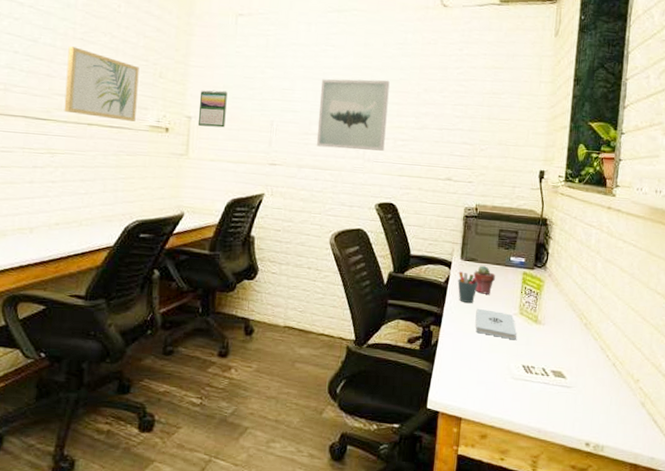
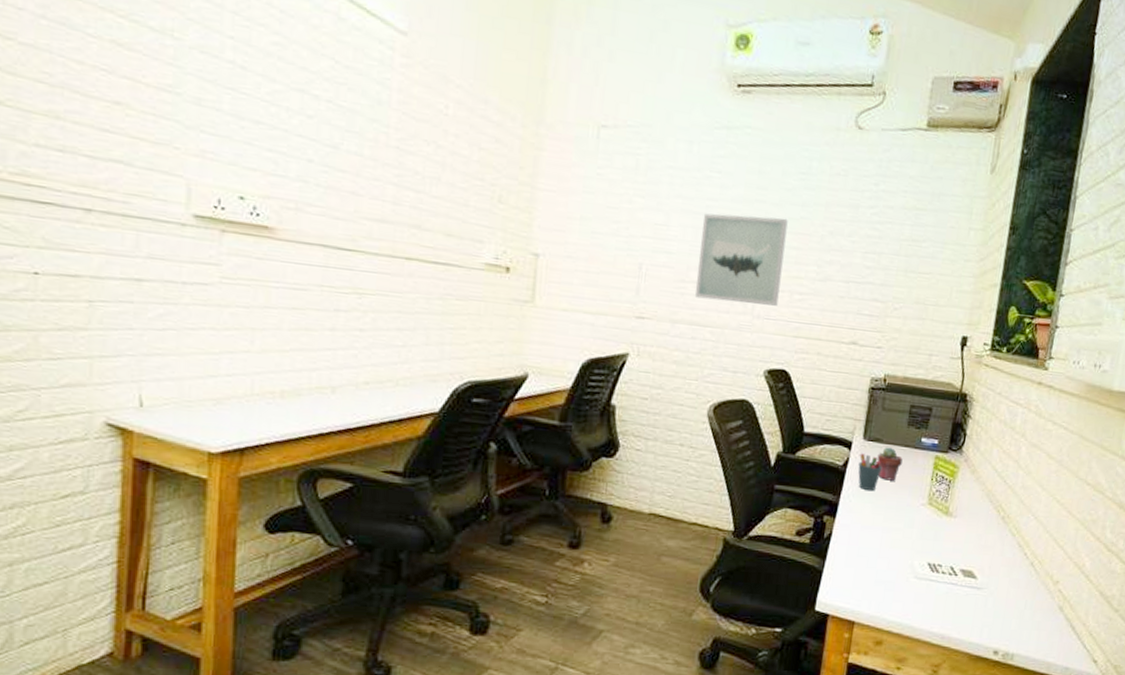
wall art: present [64,46,140,121] -> none [374,156,473,257]
calendar: present [198,90,228,128] -> none [547,221,585,270]
notepad: present [475,308,517,339] -> none [876,496,924,533]

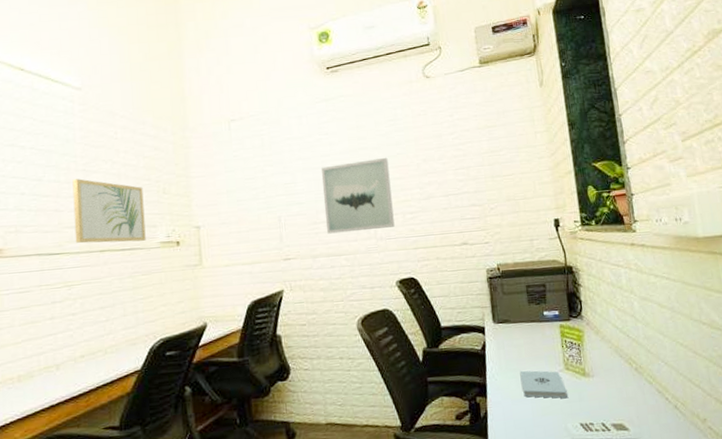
wall art: none [374,156,473,257] -> present [72,179,146,244]
pen holder: present [858,453,882,490] -> none [494,335,517,367]
notepad: none [876,496,924,533] -> present [519,370,567,398]
potted succulent: present [877,447,903,481] -> none [509,325,532,355]

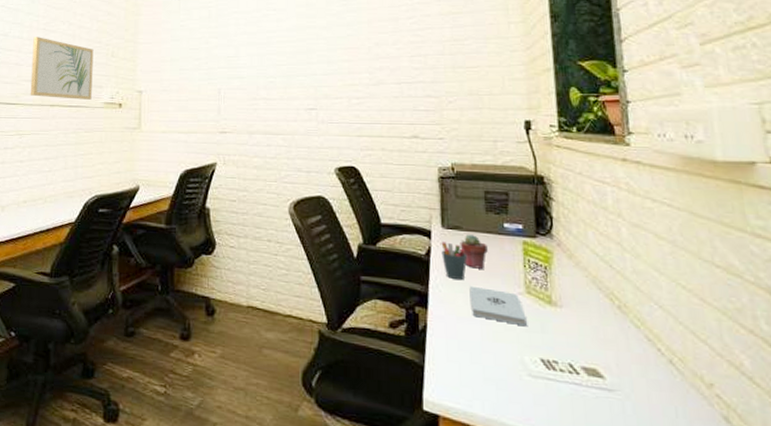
wall art: present [320,157,395,234] -> none [265,38,338,112]
pen holder: none [494,335,517,367] -> present [441,242,468,279]
potted succulent: none [509,325,532,355] -> present [460,234,488,269]

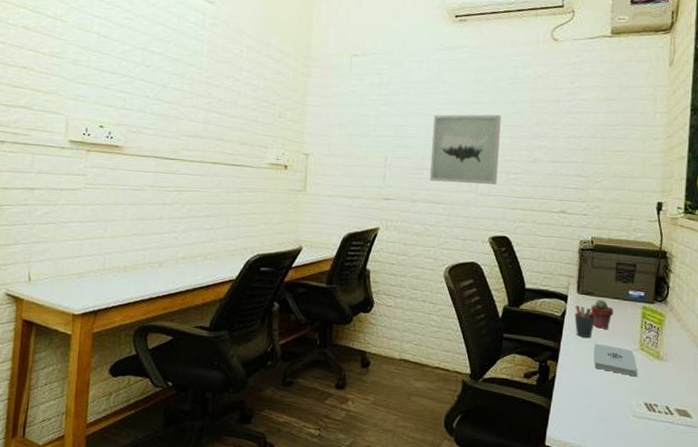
wall art: present [30,37,94,100] -> none [190,90,260,160]
wall art: none [265,38,338,112] -> present [430,114,501,185]

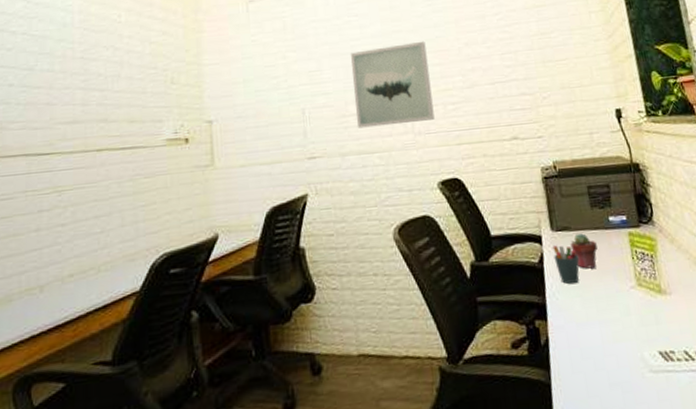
notepad: present [594,343,638,376] -> none [584,287,642,321]

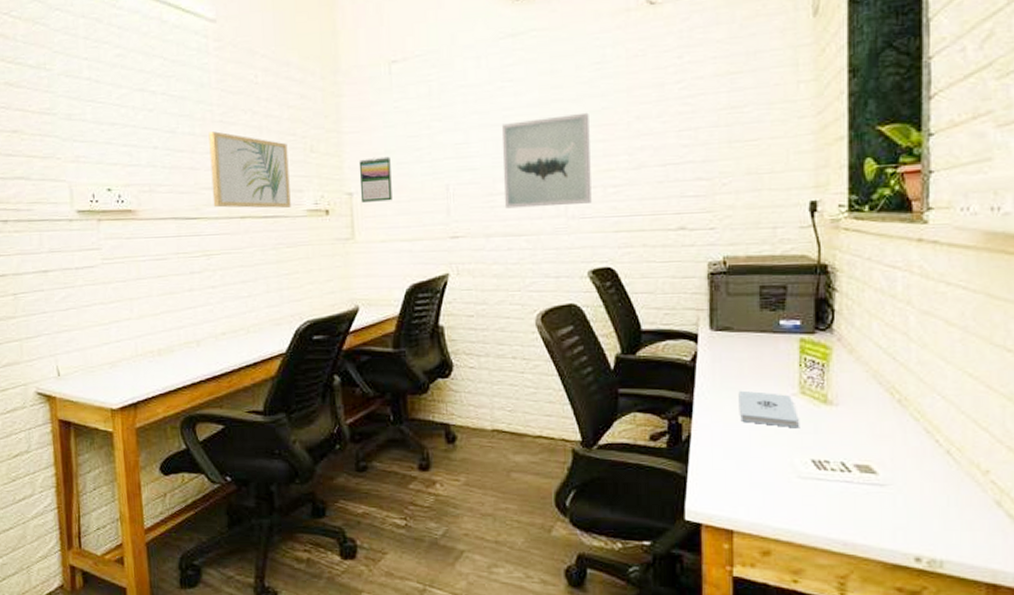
wall art: none [68,67,150,142] -> present [208,131,291,209]
calendar: none [218,85,251,129] -> present [358,156,392,202]
pen holder: present [552,245,580,284] -> none [709,345,738,384]
potted succulent: present [570,233,598,269] -> none [730,335,760,372]
notepad: none [584,287,642,321] -> present [738,390,799,427]

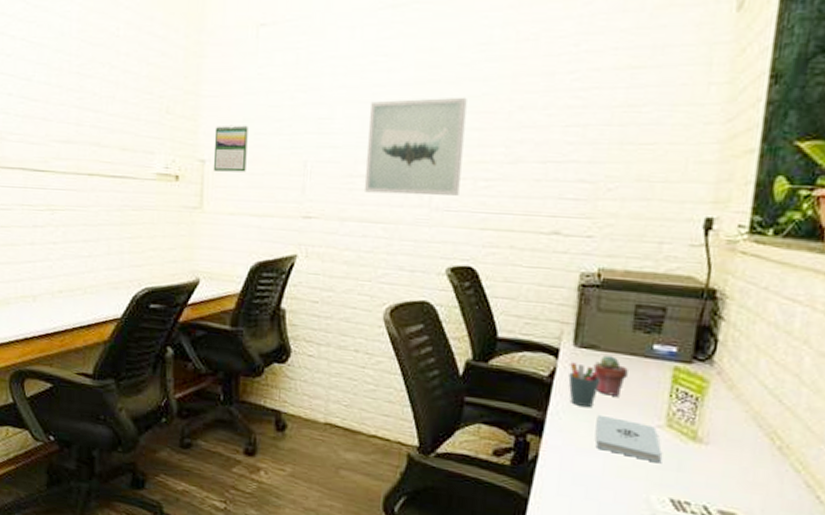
wall art: present [208,131,291,209] -> none [62,83,143,169]
pen holder: none [709,345,738,384] -> present [568,362,601,407]
potted succulent: none [730,335,760,372] -> present [593,355,628,396]

